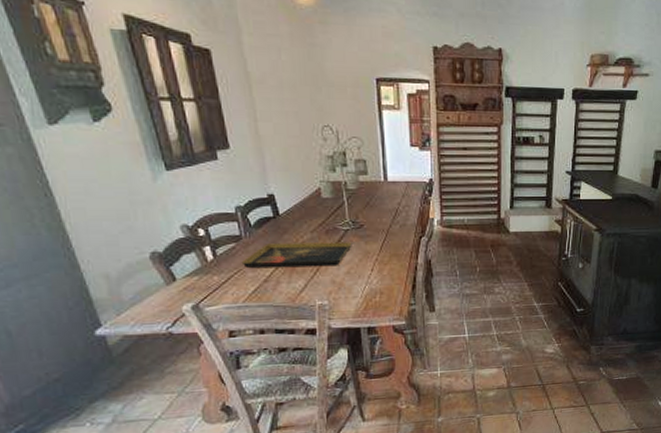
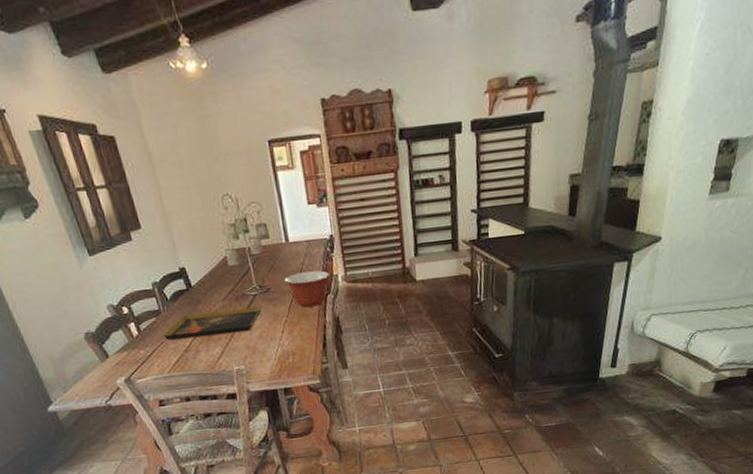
mixing bowl: none [379,212,425,248] -> present [284,270,329,308]

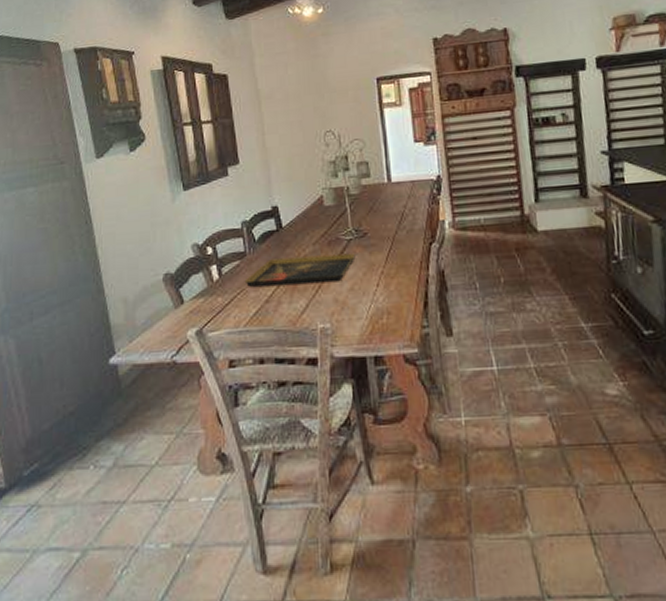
mixing bowl: present [284,270,329,308] -> none [384,215,435,257]

